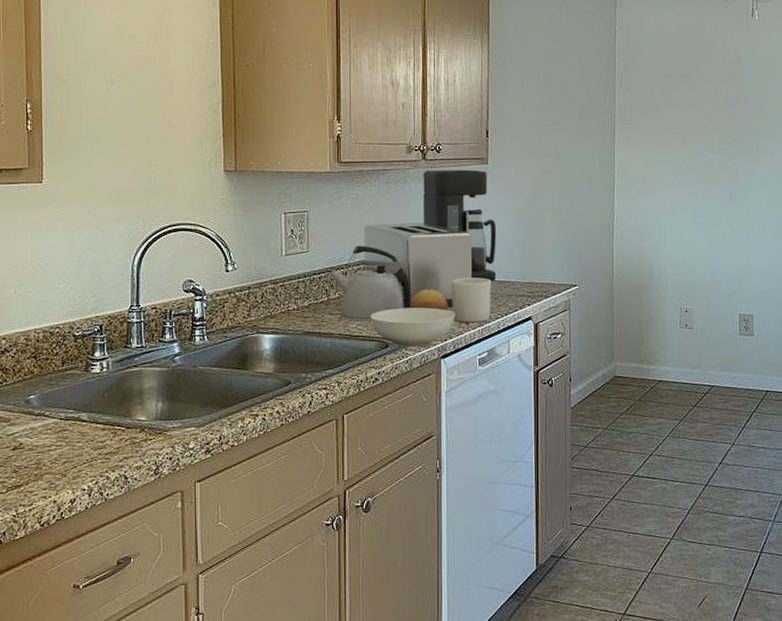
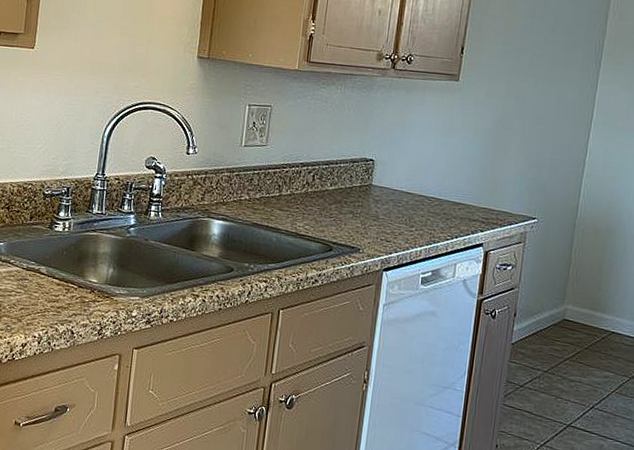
kettle: present [328,245,411,322] -> none [283,146,363,224]
toaster: present [364,222,473,309] -> none [319,127,432,221]
bowl: present [369,307,456,348] -> none [317,213,404,256]
fruit: present [409,288,448,311] -> none [358,198,398,224]
coffee maker: present [423,169,497,282] -> none [383,80,459,202]
mug: present [450,277,491,323] -> none [401,193,445,242]

